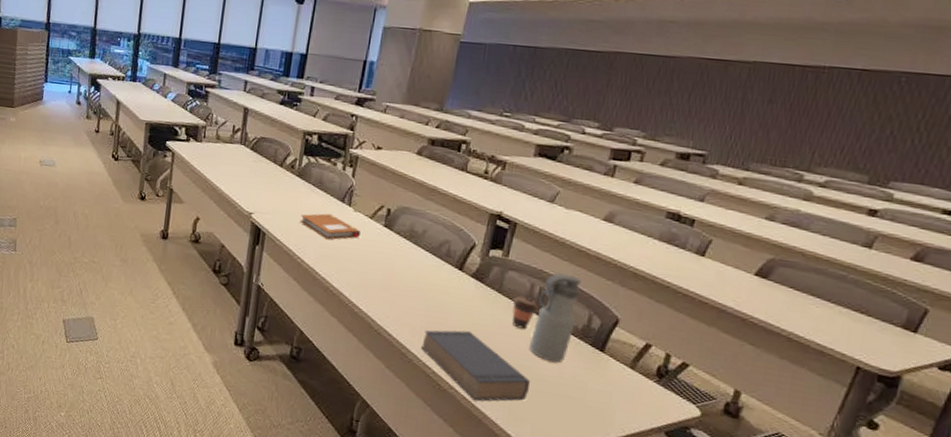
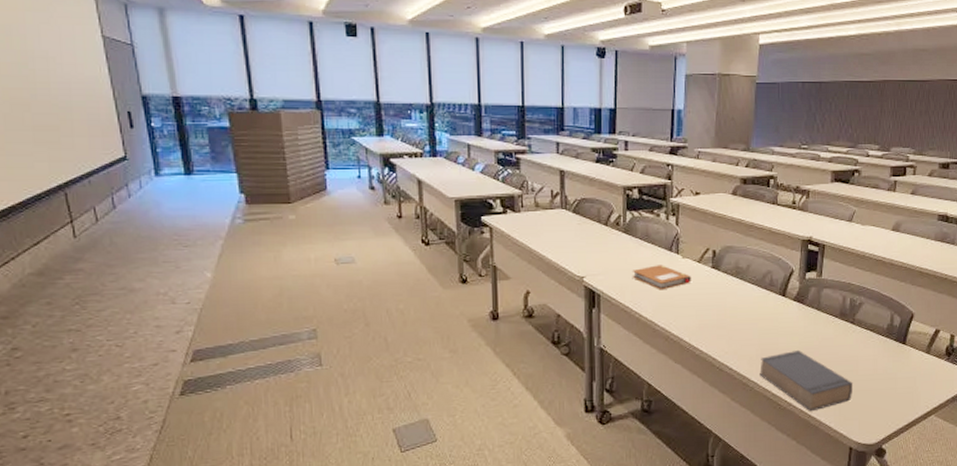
coffee cup: present [511,295,538,329] -> none [830,309,851,339]
water bottle: present [529,273,582,363] -> none [848,283,882,363]

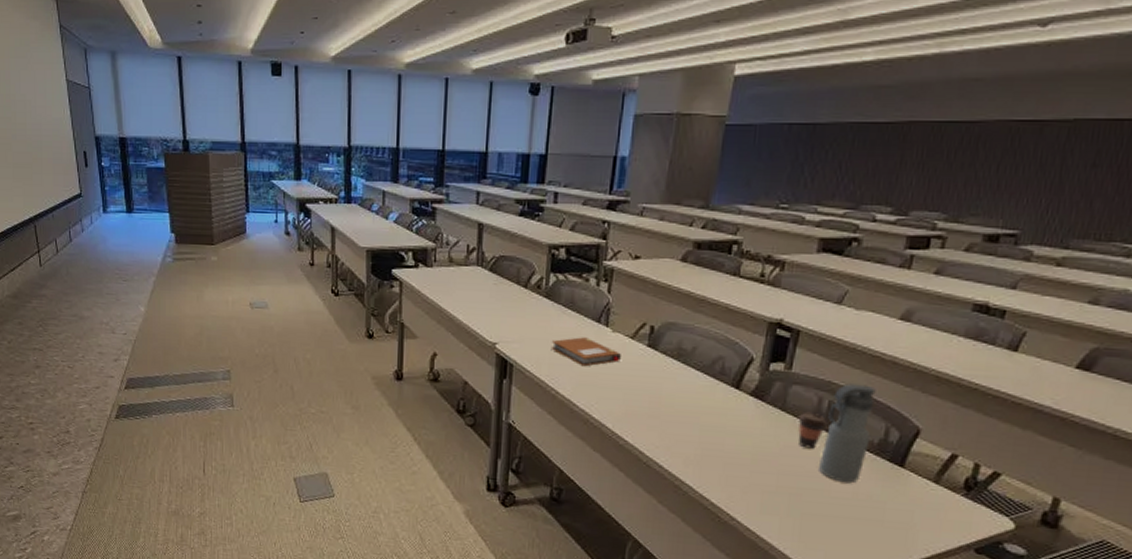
book: present [760,349,853,412] -> none [697,455,822,532]
coffee cup: none [830,309,851,339] -> present [797,411,828,449]
water bottle: none [848,283,882,363] -> present [819,384,876,483]

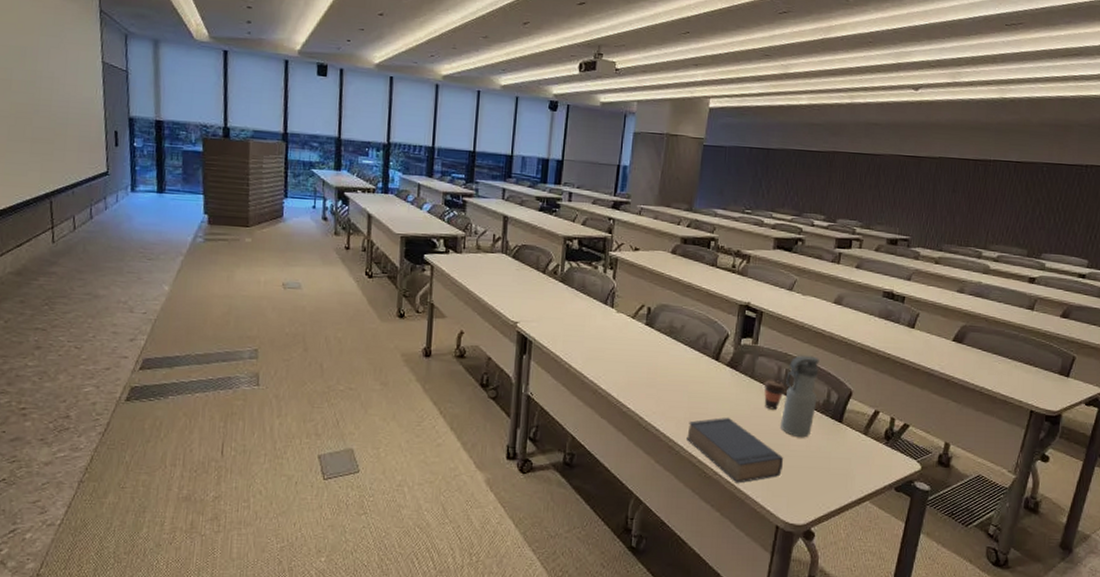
notebook: present [551,337,621,367] -> none [565,317,624,343]
book: none [697,455,822,532] -> present [686,417,784,484]

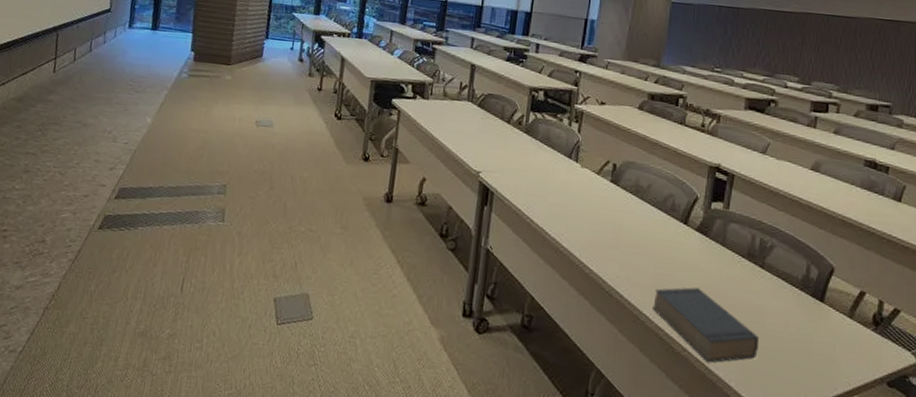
coffee cup: present [764,379,786,410] -> none [736,248,760,283]
water bottle: present [781,355,820,438] -> none [755,224,797,317]

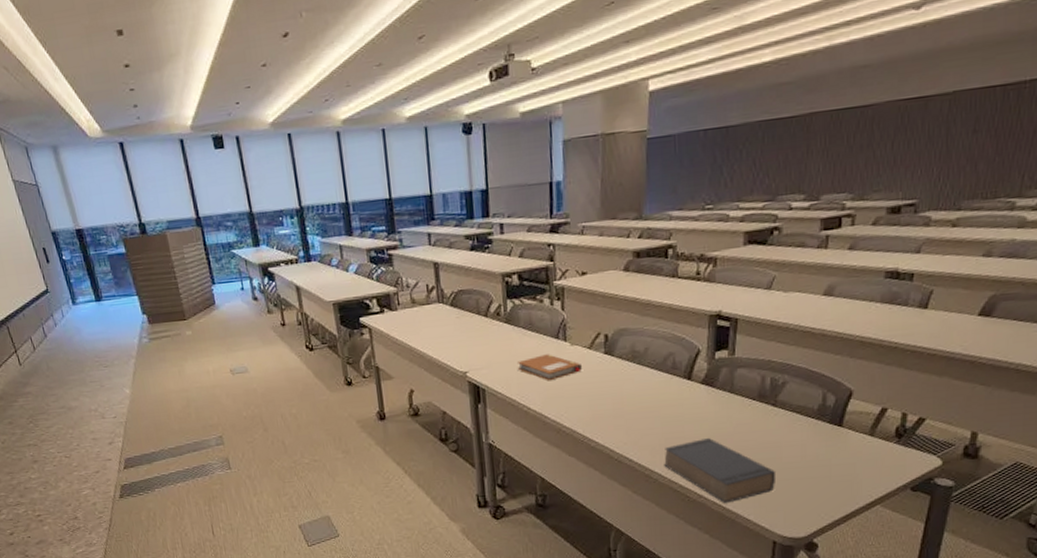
notebook: none [528,170,588,198] -> present [517,354,582,381]

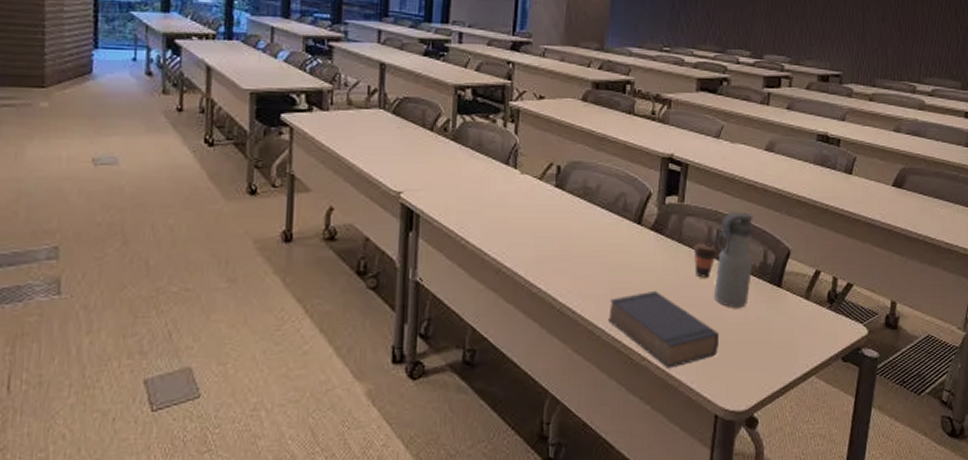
notebook: present [517,354,582,381] -> none [459,181,530,212]
coffee cup: none [746,390,772,423] -> present [693,242,718,278]
water bottle: none [770,358,811,449] -> present [714,212,753,309]

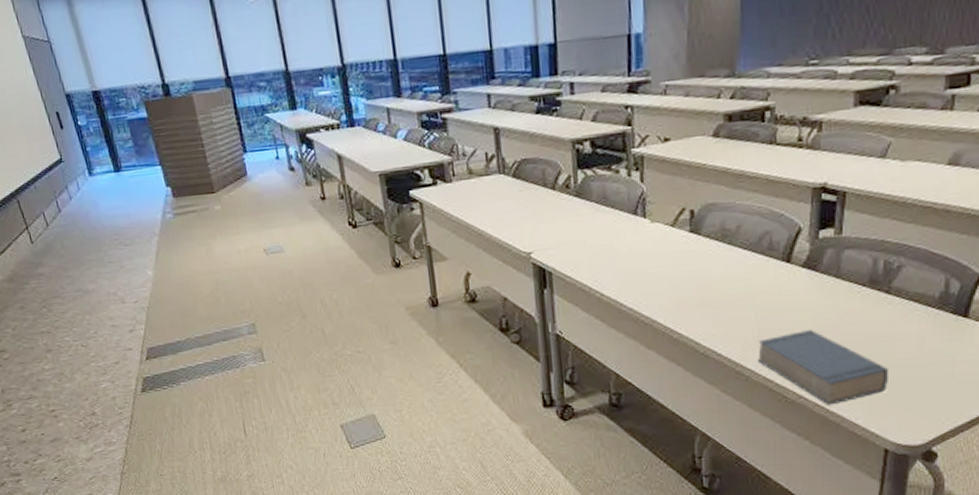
coffee cup: present [693,242,718,278] -> none [854,275,885,313]
water bottle: present [714,212,753,309] -> none [882,238,931,343]

